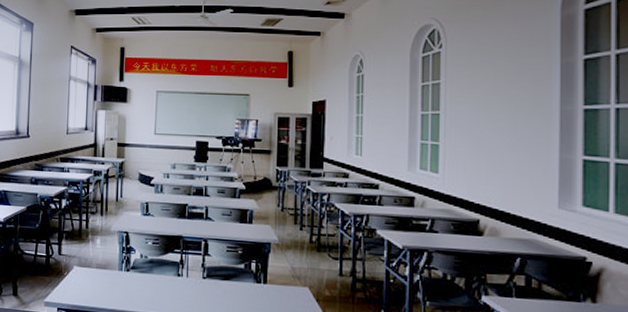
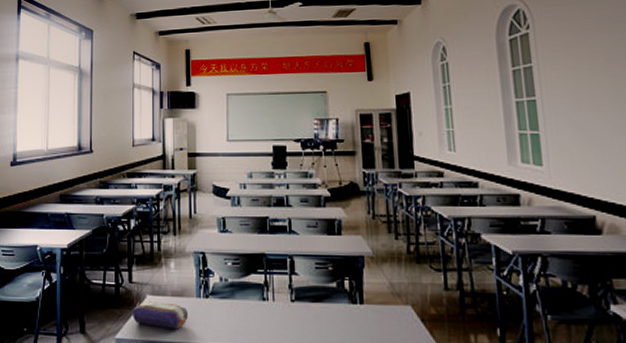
pencil case: none [61,271,110,297] -> present [133,301,188,330]

